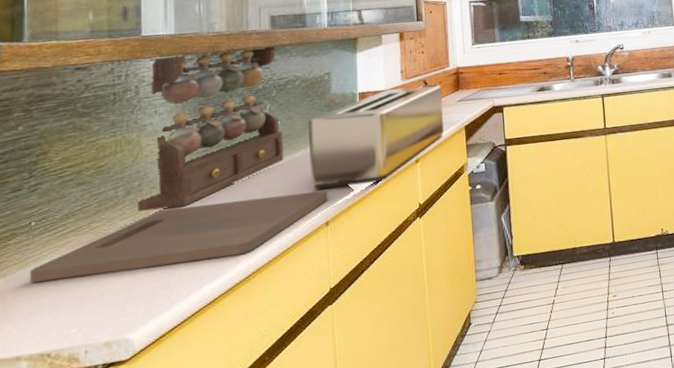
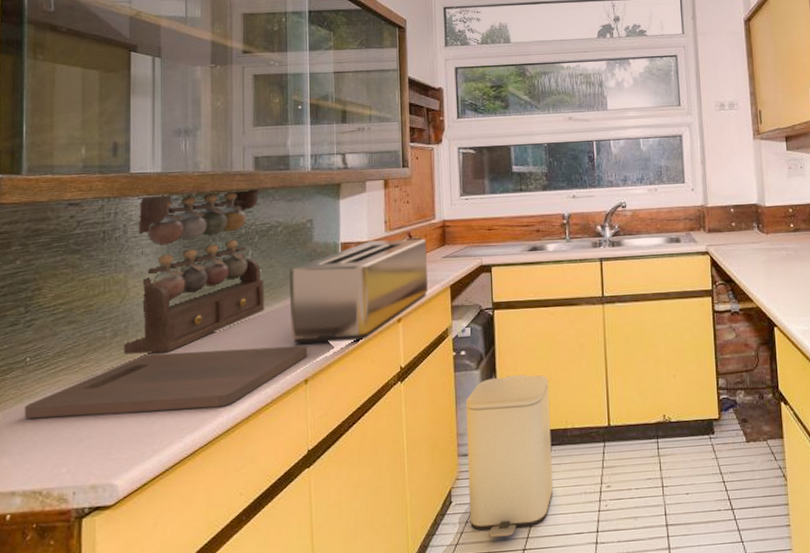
pedal bin: none [482,201,565,353] -> present [466,374,554,538]

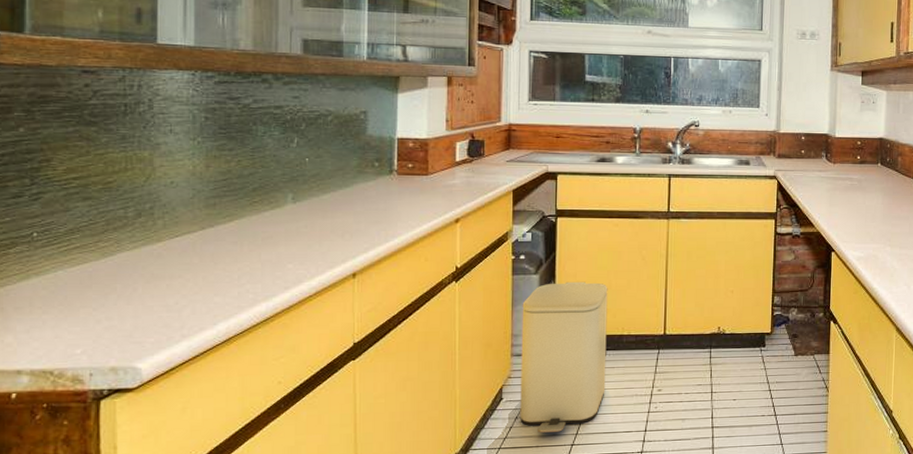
cutting board: present [24,345,308,420] -> none [31,238,357,297]
spice rack: present [123,188,265,354] -> none [148,70,311,238]
toaster: present [289,238,428,344] -> none [338,139,490,238]

